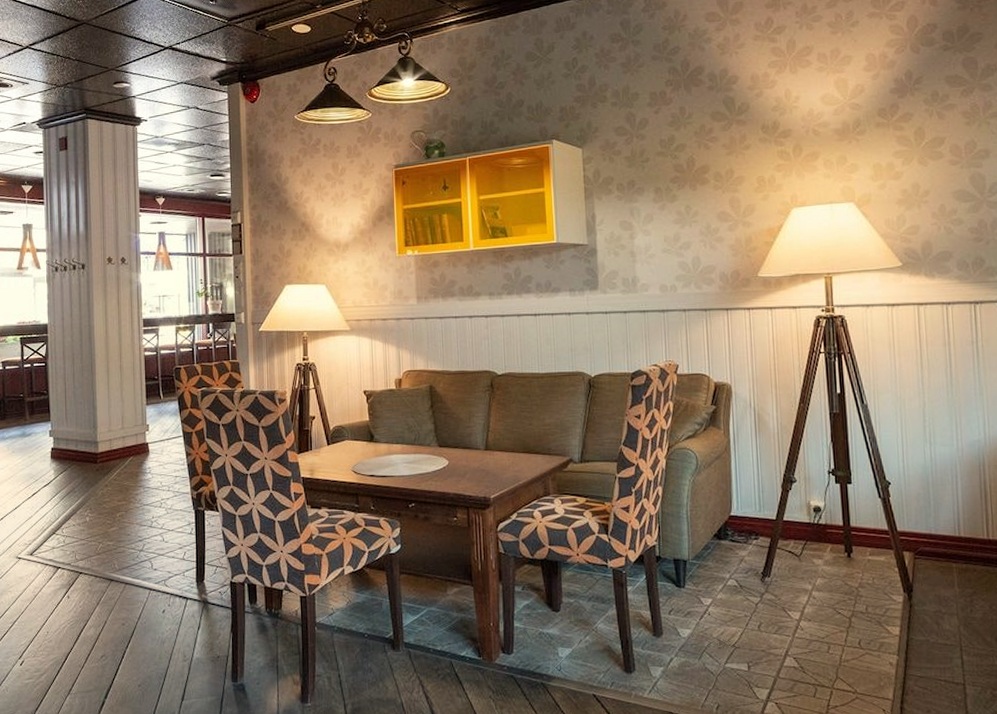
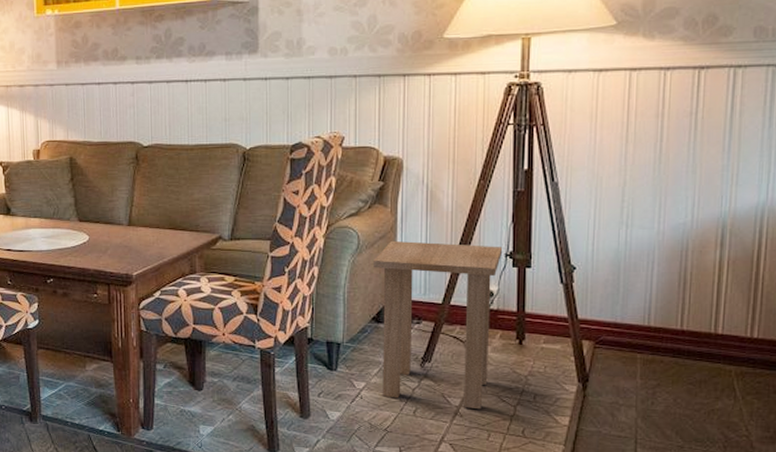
side table: none [711,460,825,623] -> present [372,240,502,410]

